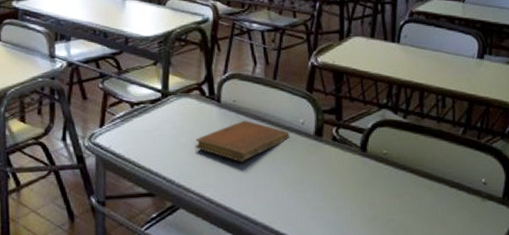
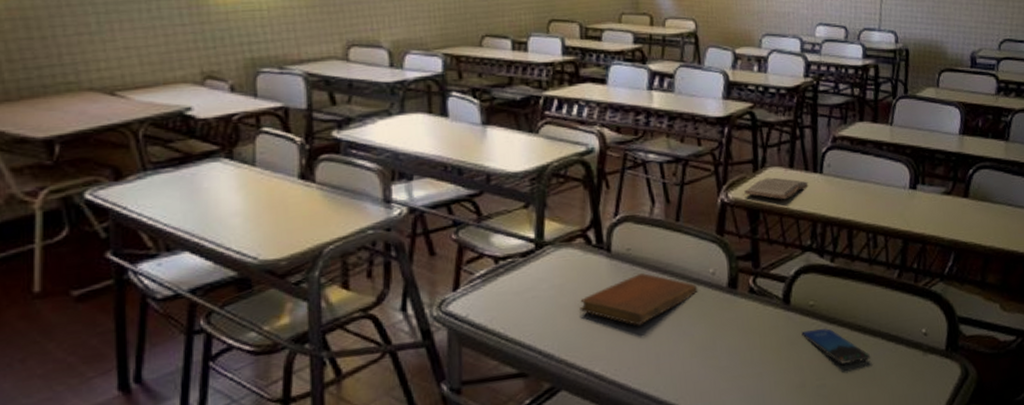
book: none [331,45,387,65] -> present [744,177,809,200]
smartphone: none [375,173,435,204] -> present [801,328,871,365]

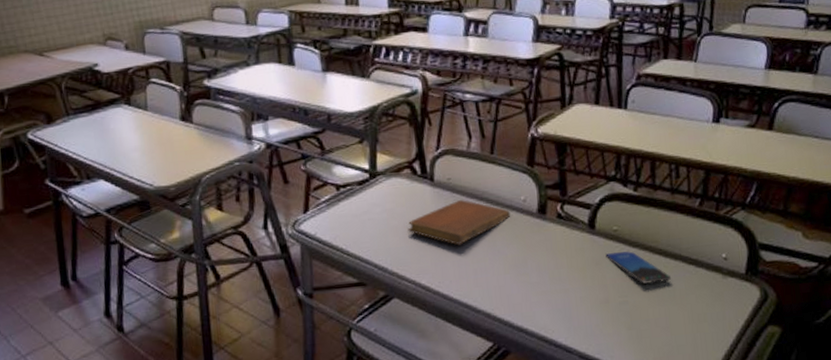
book: present [744,177,809,200] -> none [553,113,613,134]

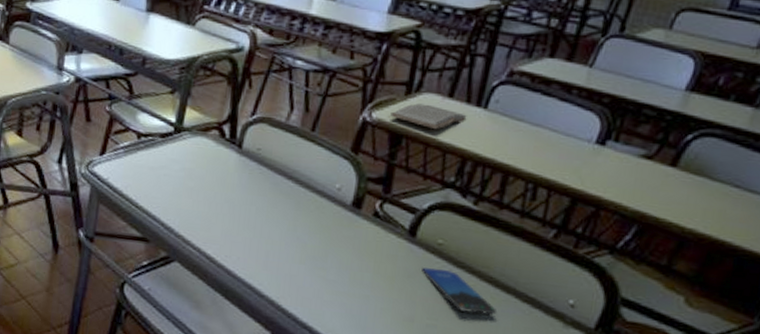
notebook: present [408,200,511,246] -> none [203,174,320,222]
book: none [553,113,613,134] -> present [390,103,467,130]

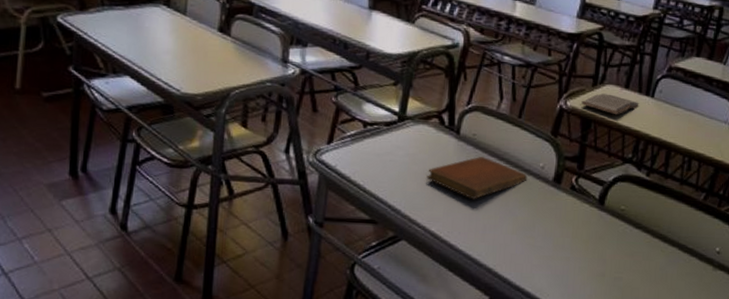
notebook: none [203,174,320,222] -> present [426,157,528,200]
smartphone: present [421,267,498,315] -> none [609,230,666,265]

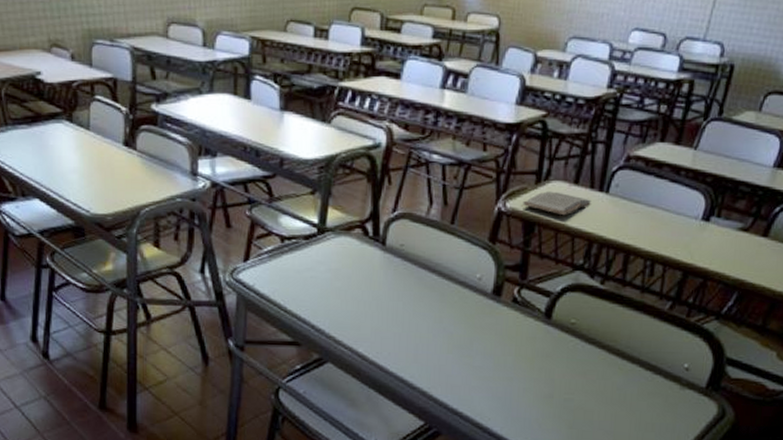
notebook: present [426,157,528,200] -> none [351,269,463,317]

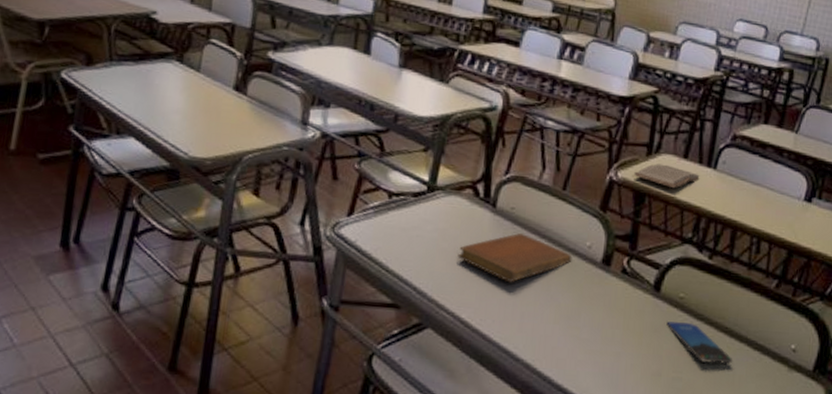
notebook: none [351,269,463,317] -> present [457,233,573,283]
smartphone: none [558,347,625,385] -> present [666,321,733,364]

